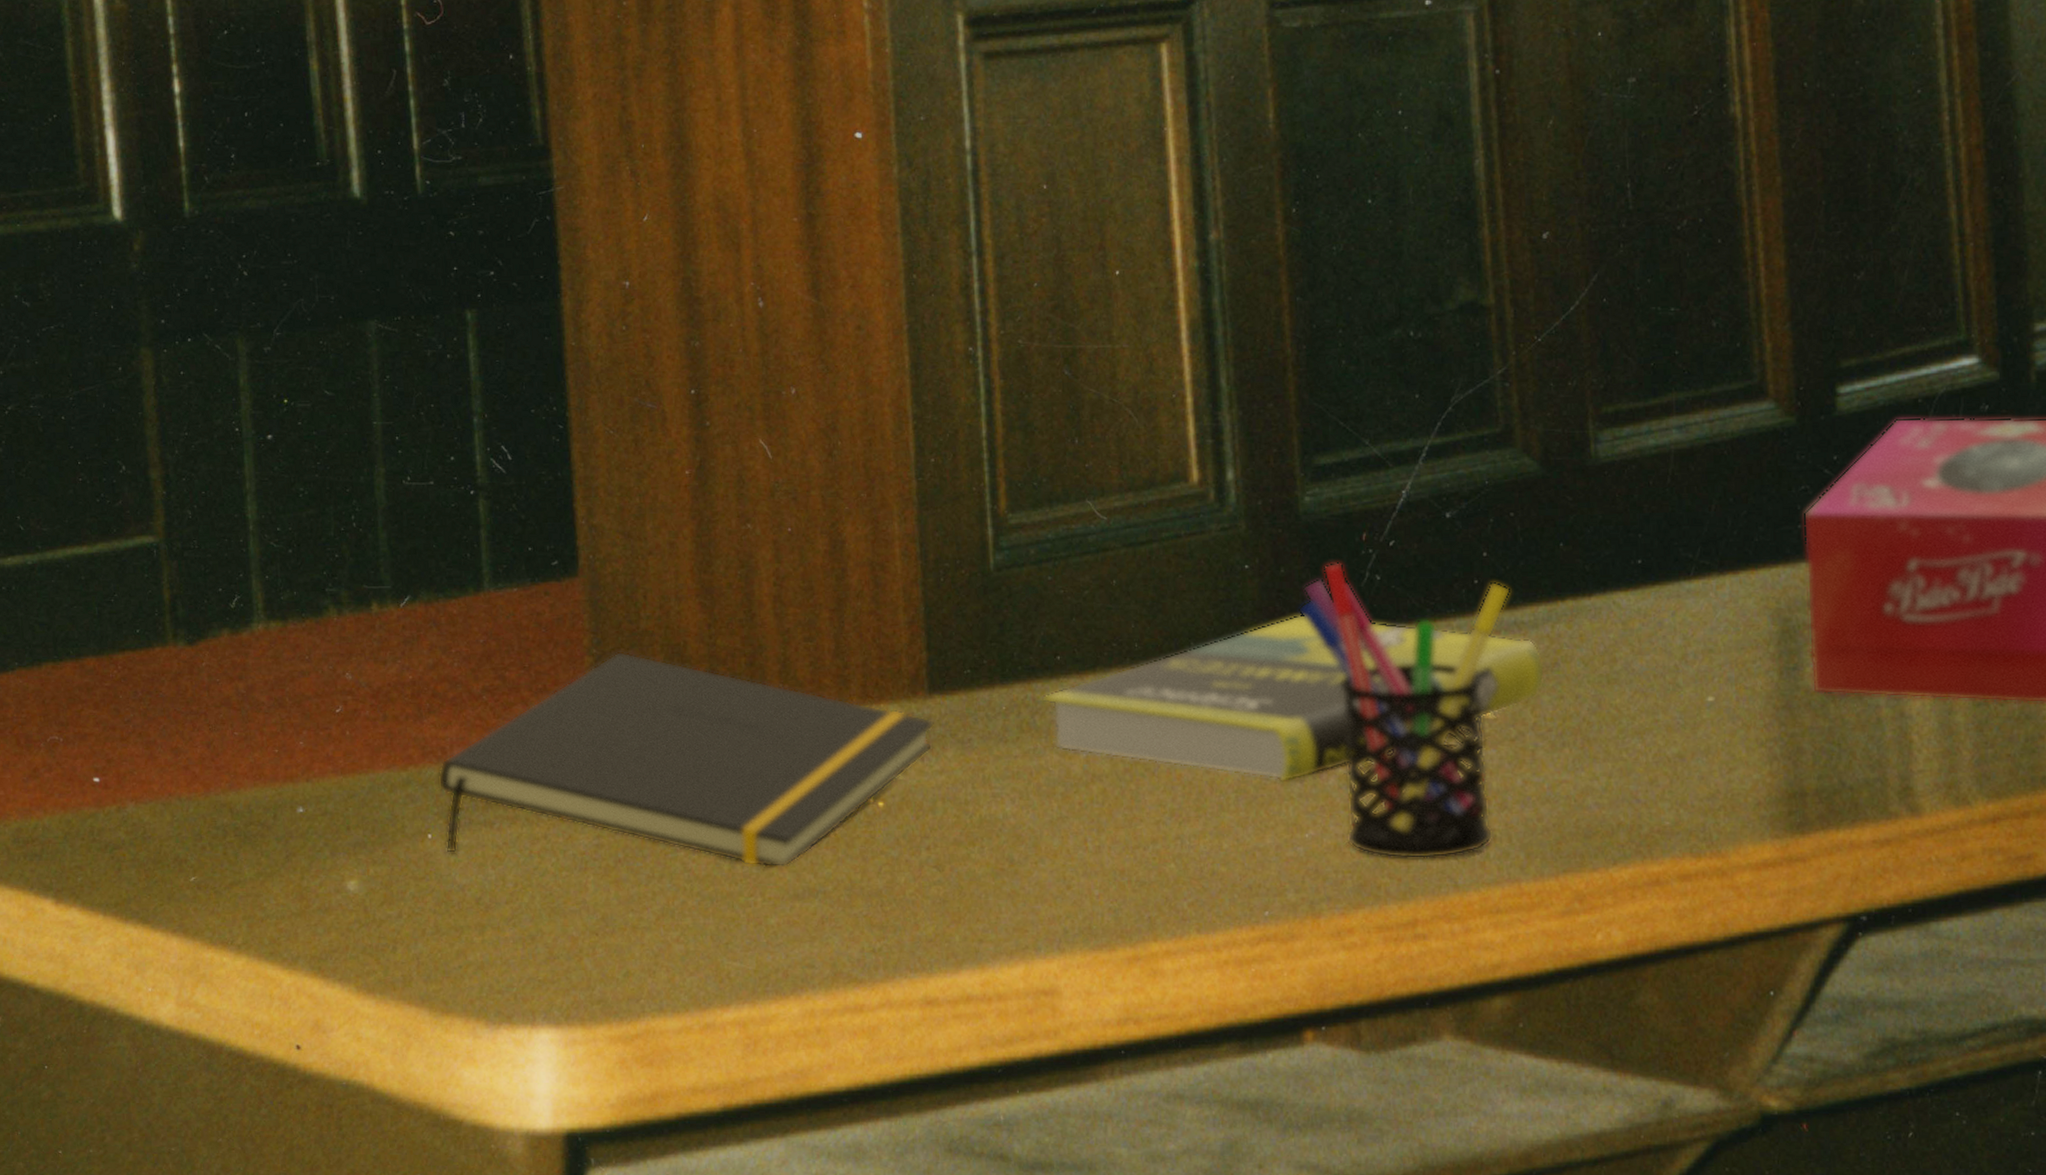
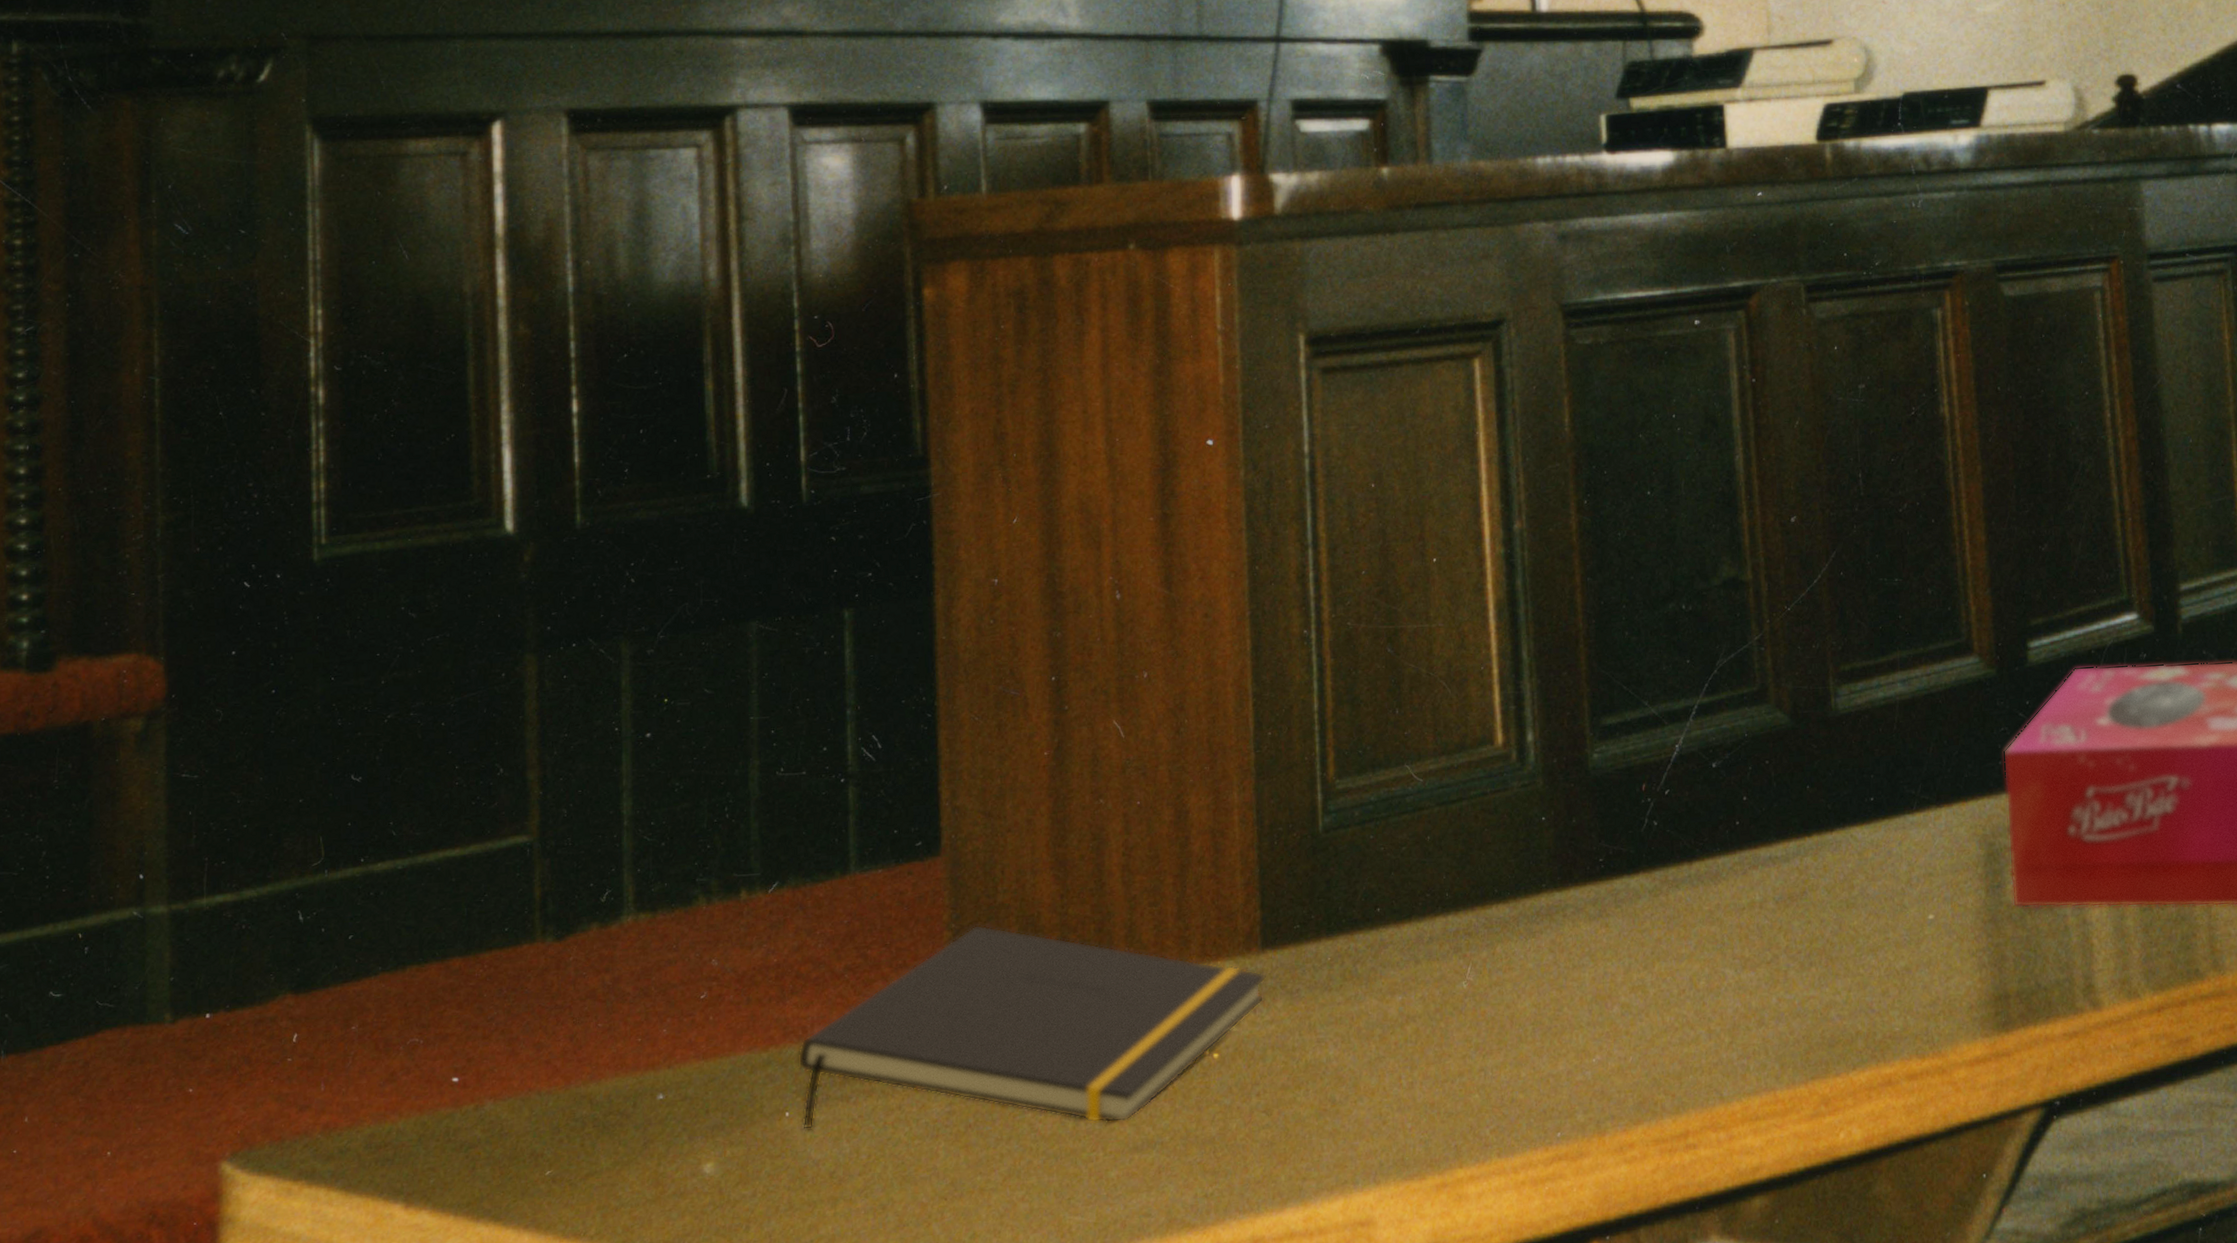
book: present [1042,614,1546,783] -> none [1363,859,1796,1013]
pen holder: present [1299,562,1510,860] -> none [1588,811,1766,1077]

